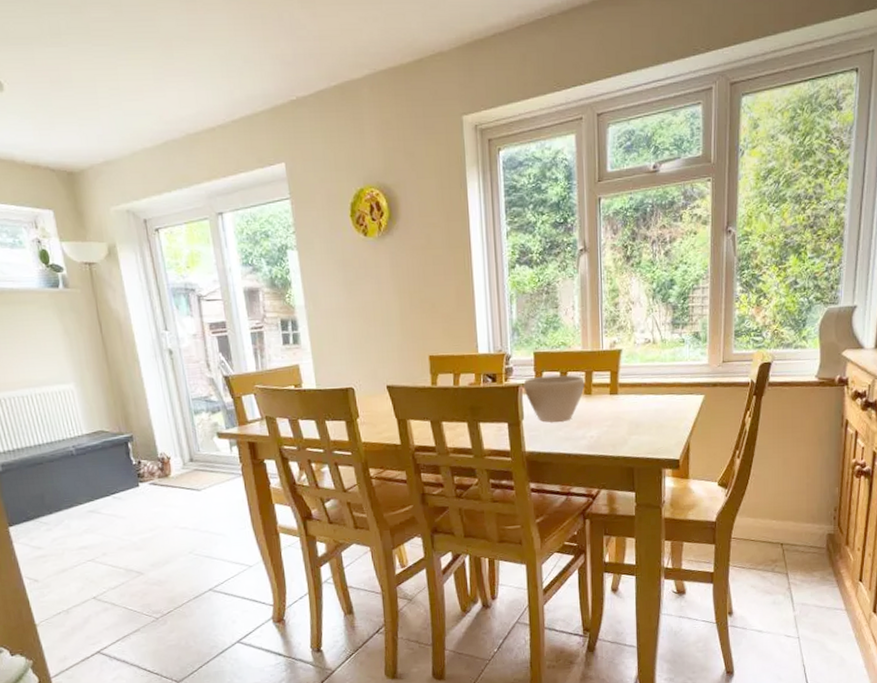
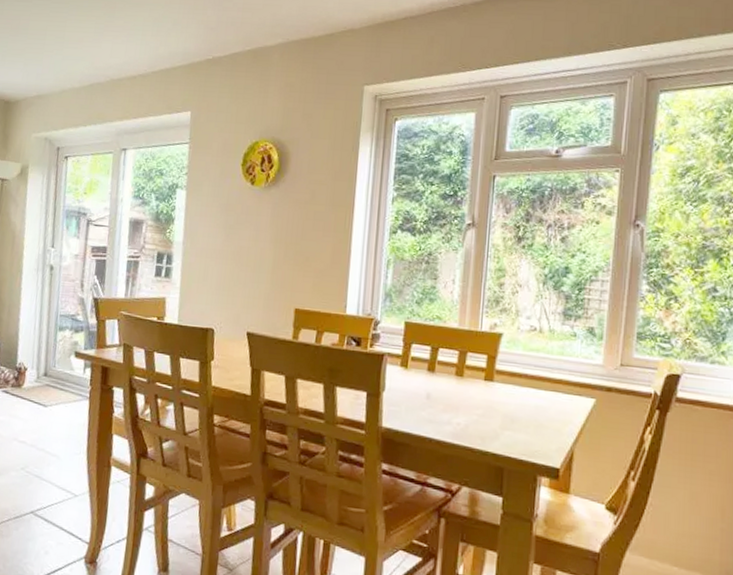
bowl: present [523,375,585,422] -> none [389,348,457,401]

